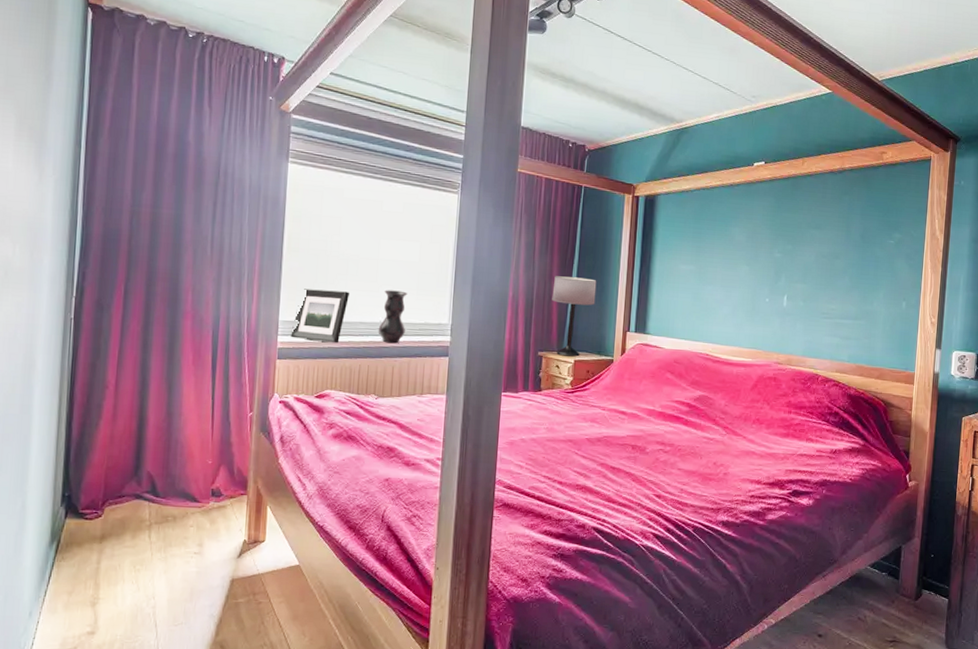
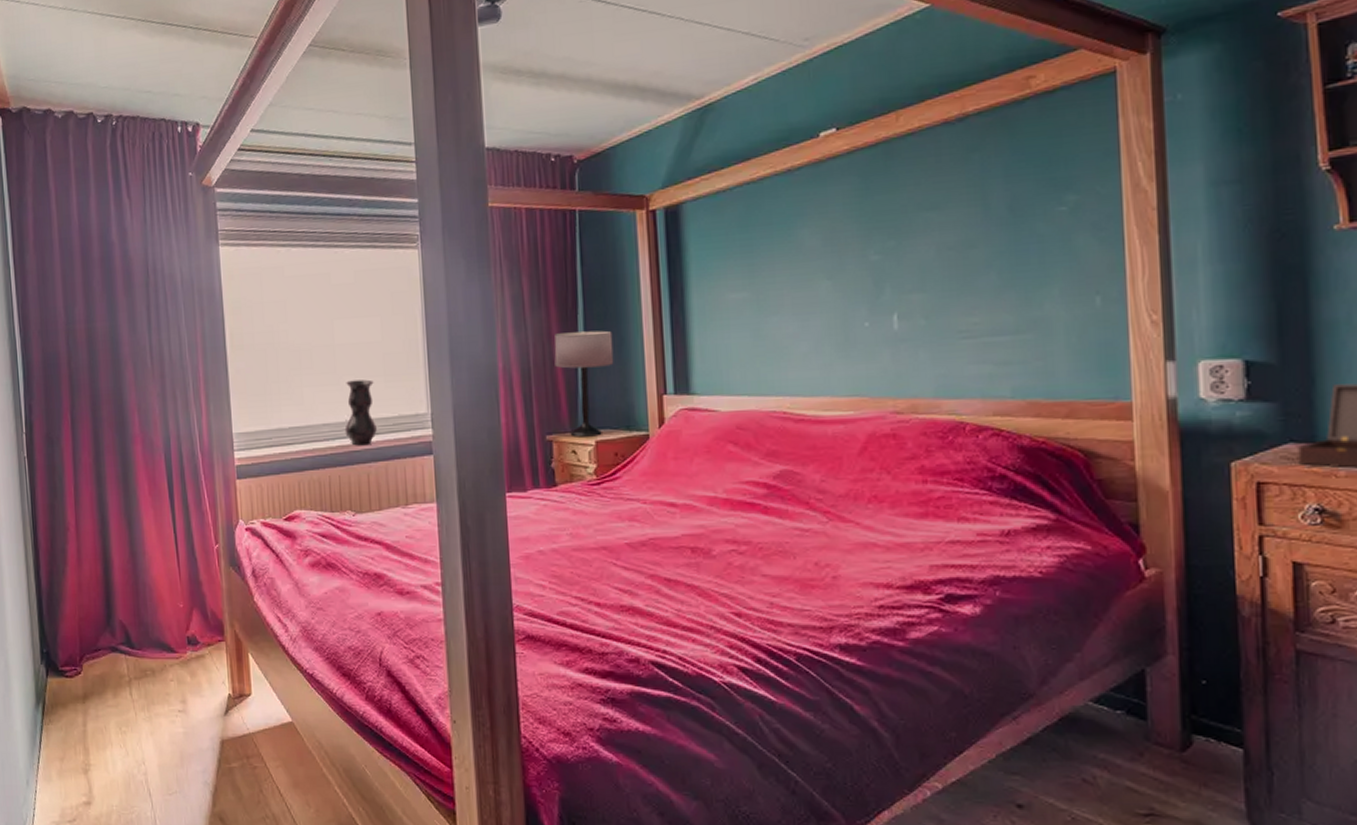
picture frame: present [290,289,350,344] -> none [247,389,308,453]

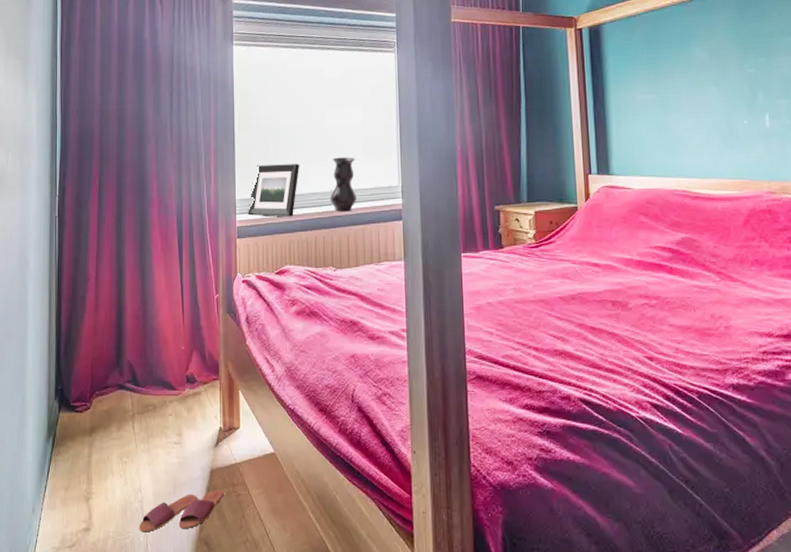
slippers: none [145,762,238,807] -> present [139,490,224,532]
picture frame: none [247,389,308,453] -> present [248,164,300,217]
table lamp: present [554,330,614,437] -> none [502,121,550,208]

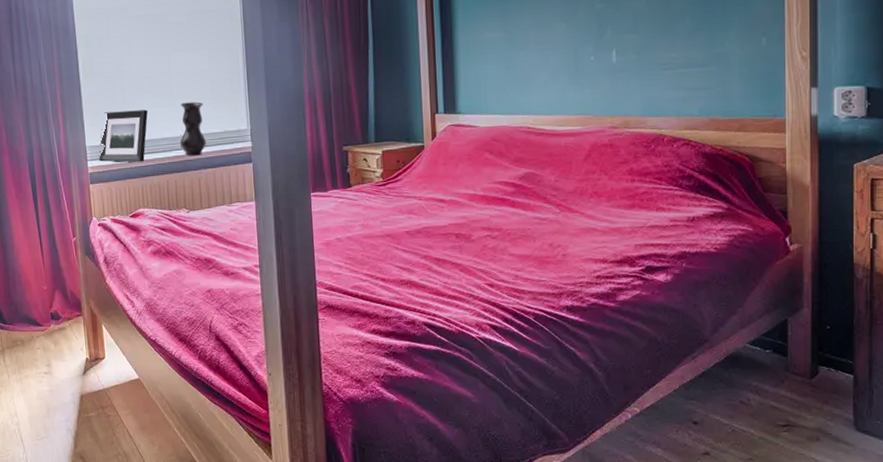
slippers: present [139,490,224,532] -> none [18,412,95,450]

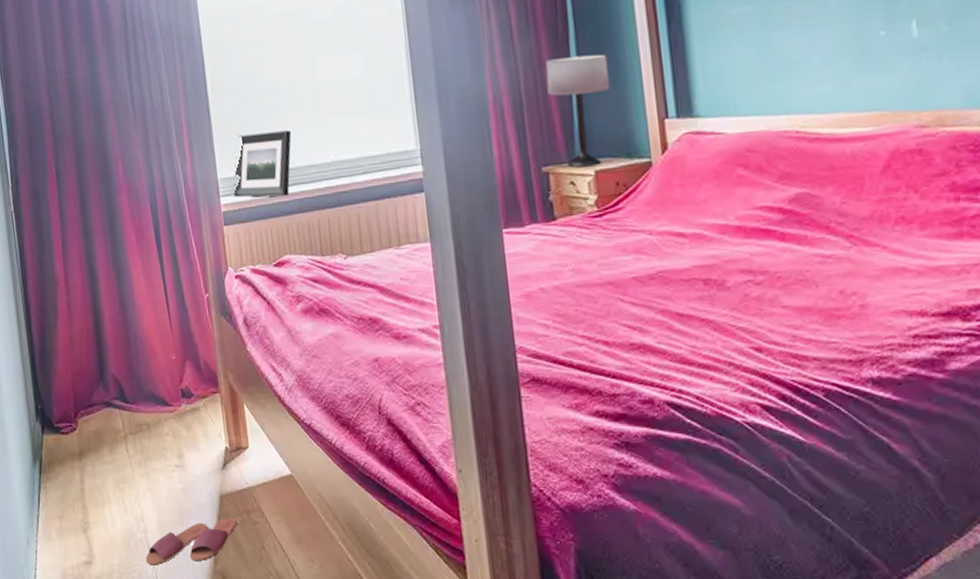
slippers: none [18,412,95,450] -> present [145,518,238,565]
vase: present [179,102,206,156] -> none [331,117,365,187]
table lamp: none [350,62,397,148] -> present [546,54,611,168]

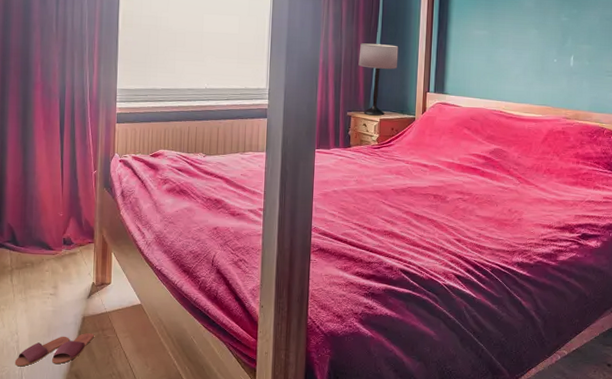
picture frame: present [233,130,292,198] -> none [127,60,179,108]

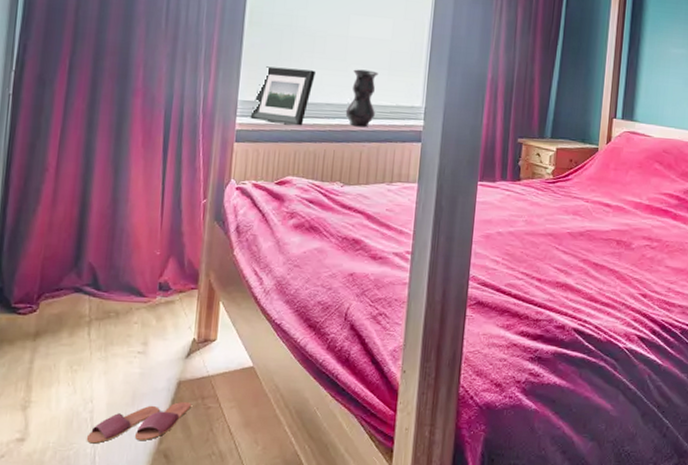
picture frame: none [127,60,179,108] -> present [250,66,317,126]
vase: none [204,59,229,107] -> present [345,69,379,127]
table lamp: present [358,43,399,116] -> none [533,57,582,145]

